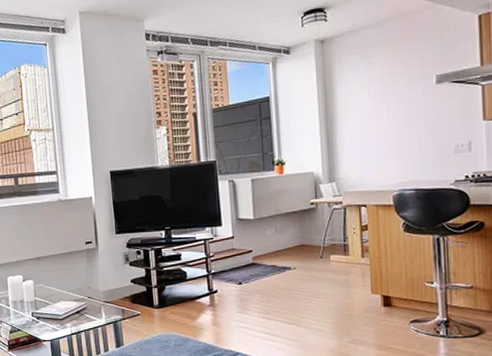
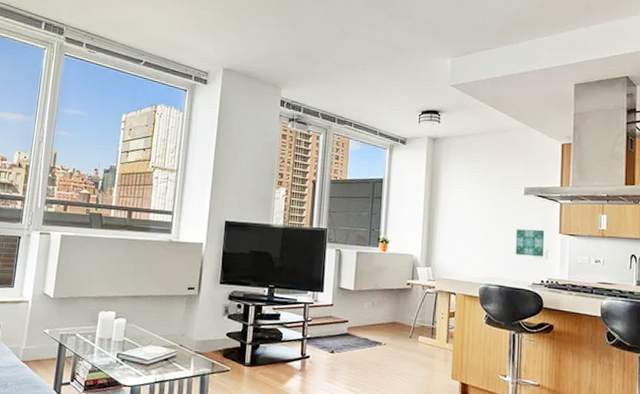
wall art: none [430,119,467,153] -> present [515,229,545,257]

